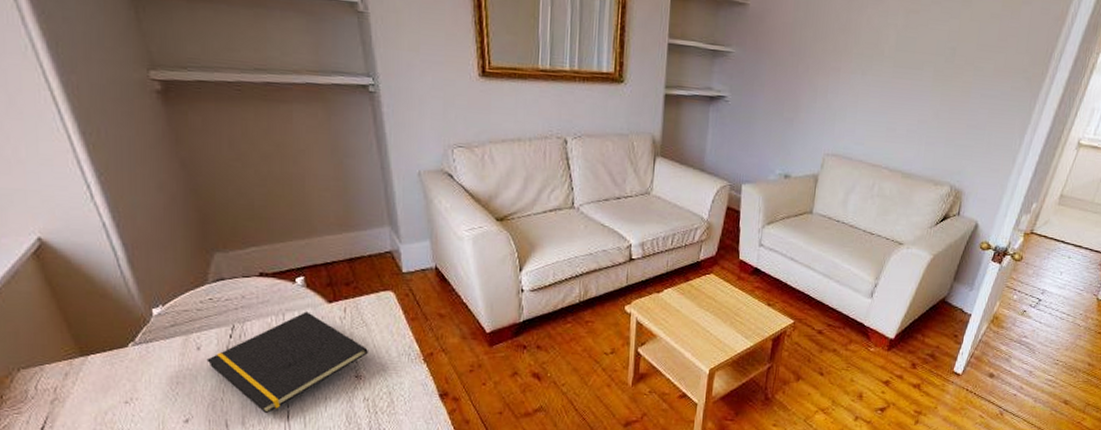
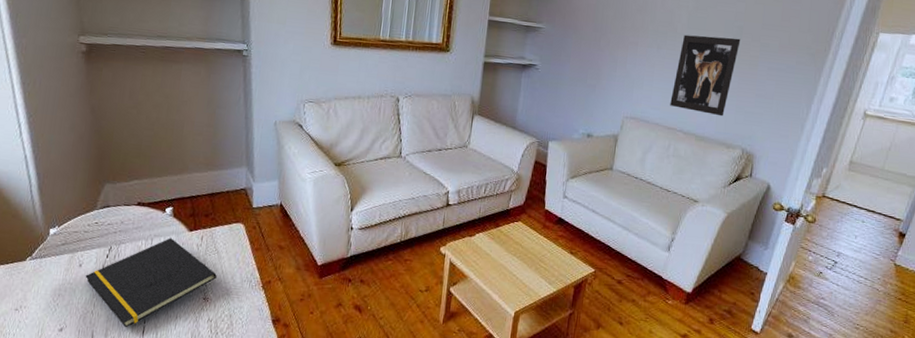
wall art: none [875,58,953,151] -> present [670,34,741,117]

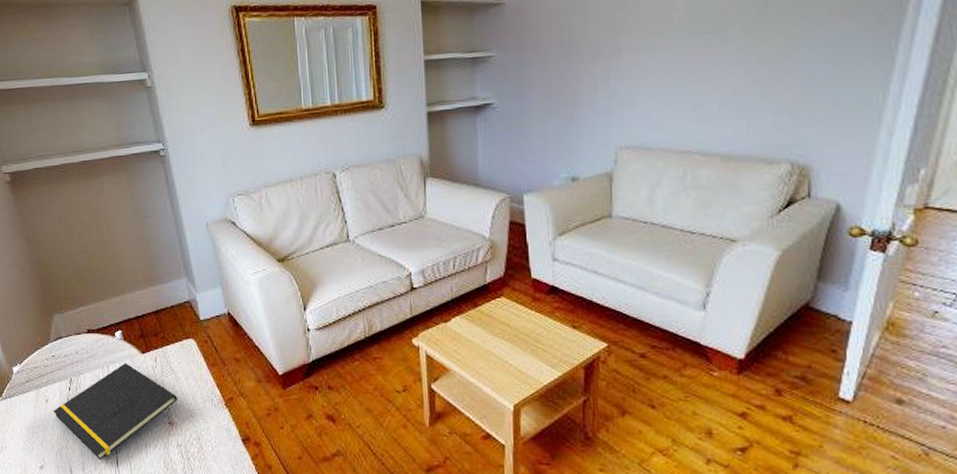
wall art: present [670,34,741,117] -> none [677,15,768,124]

